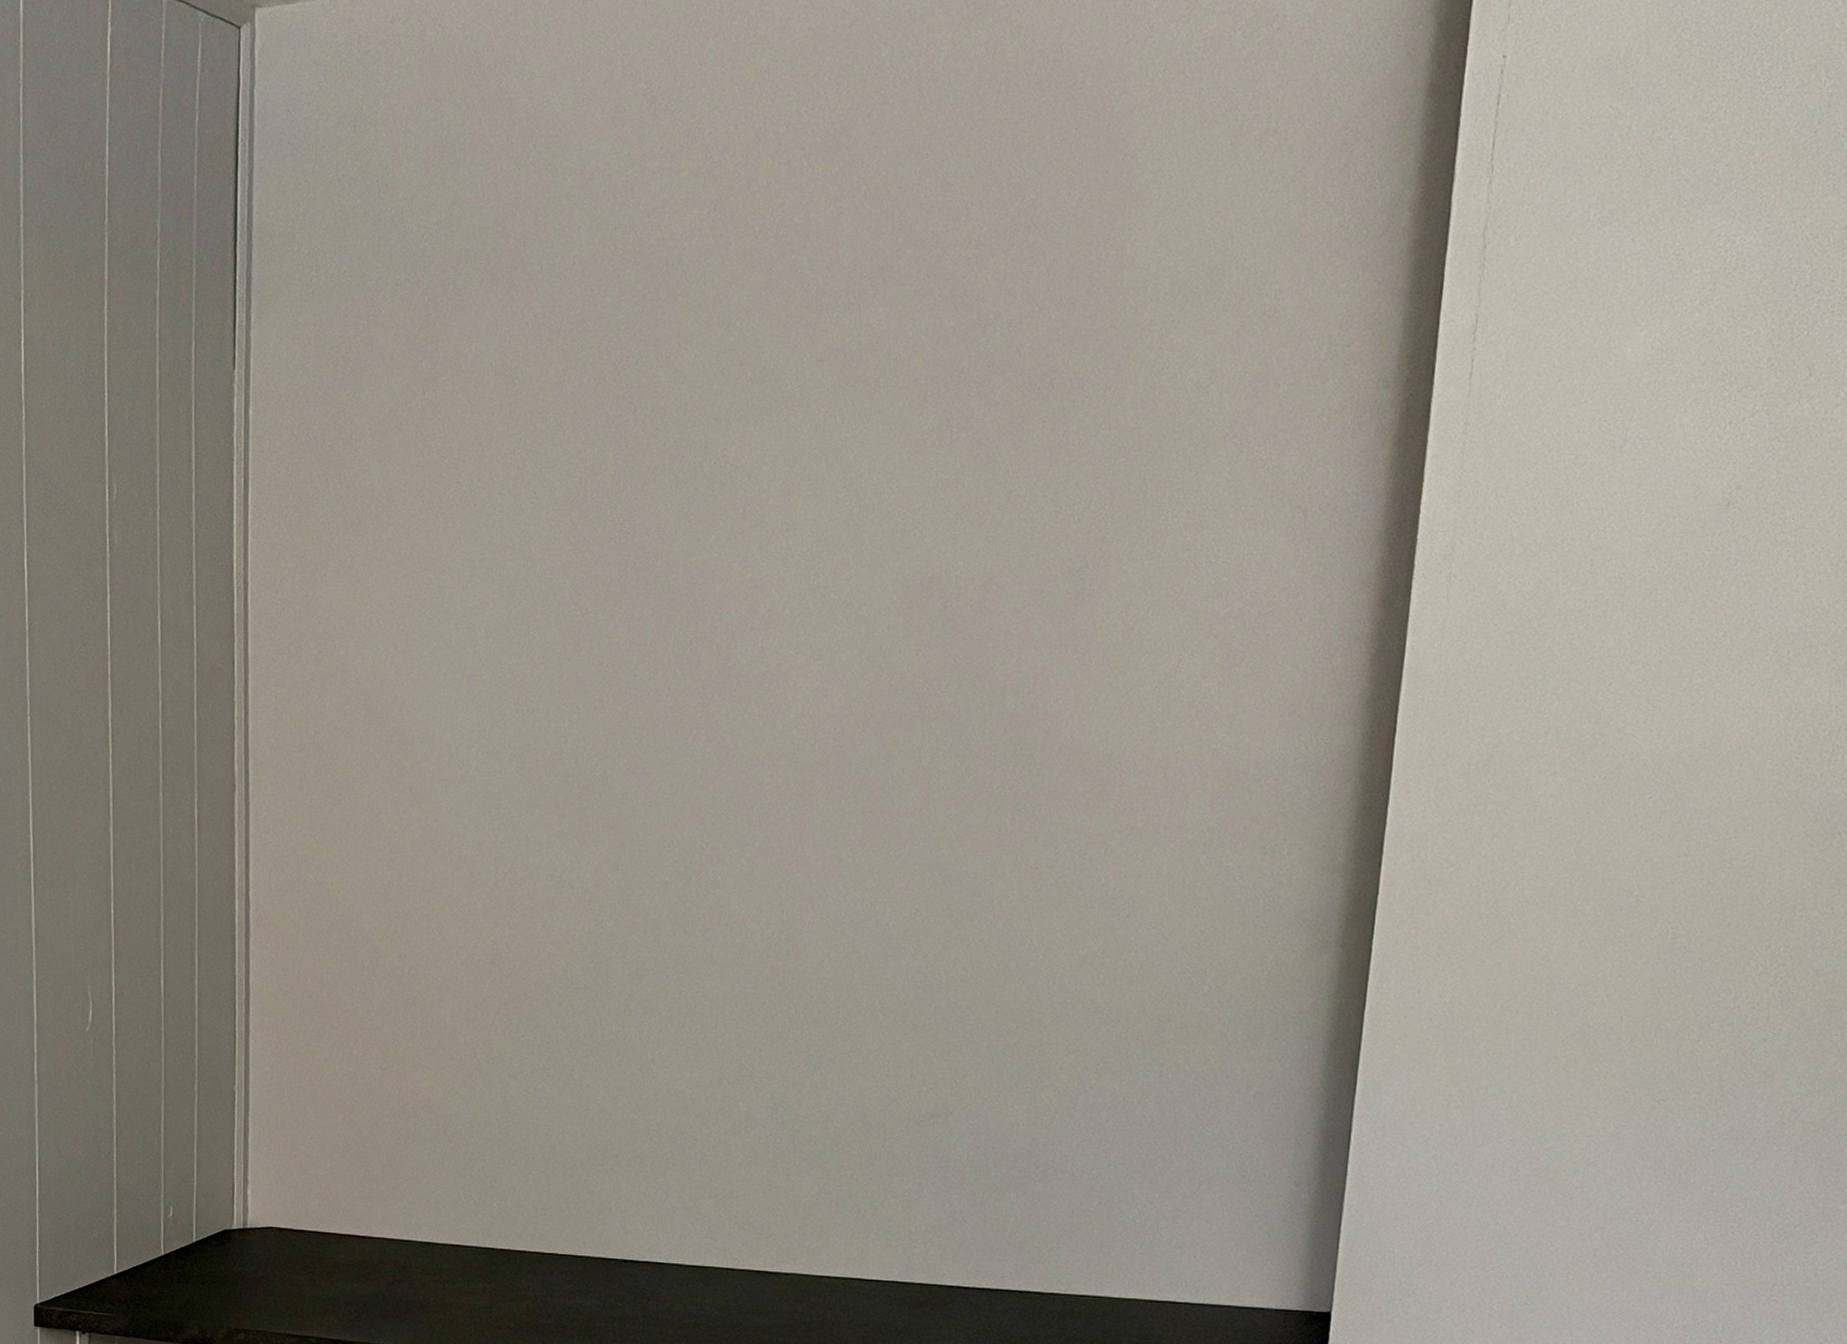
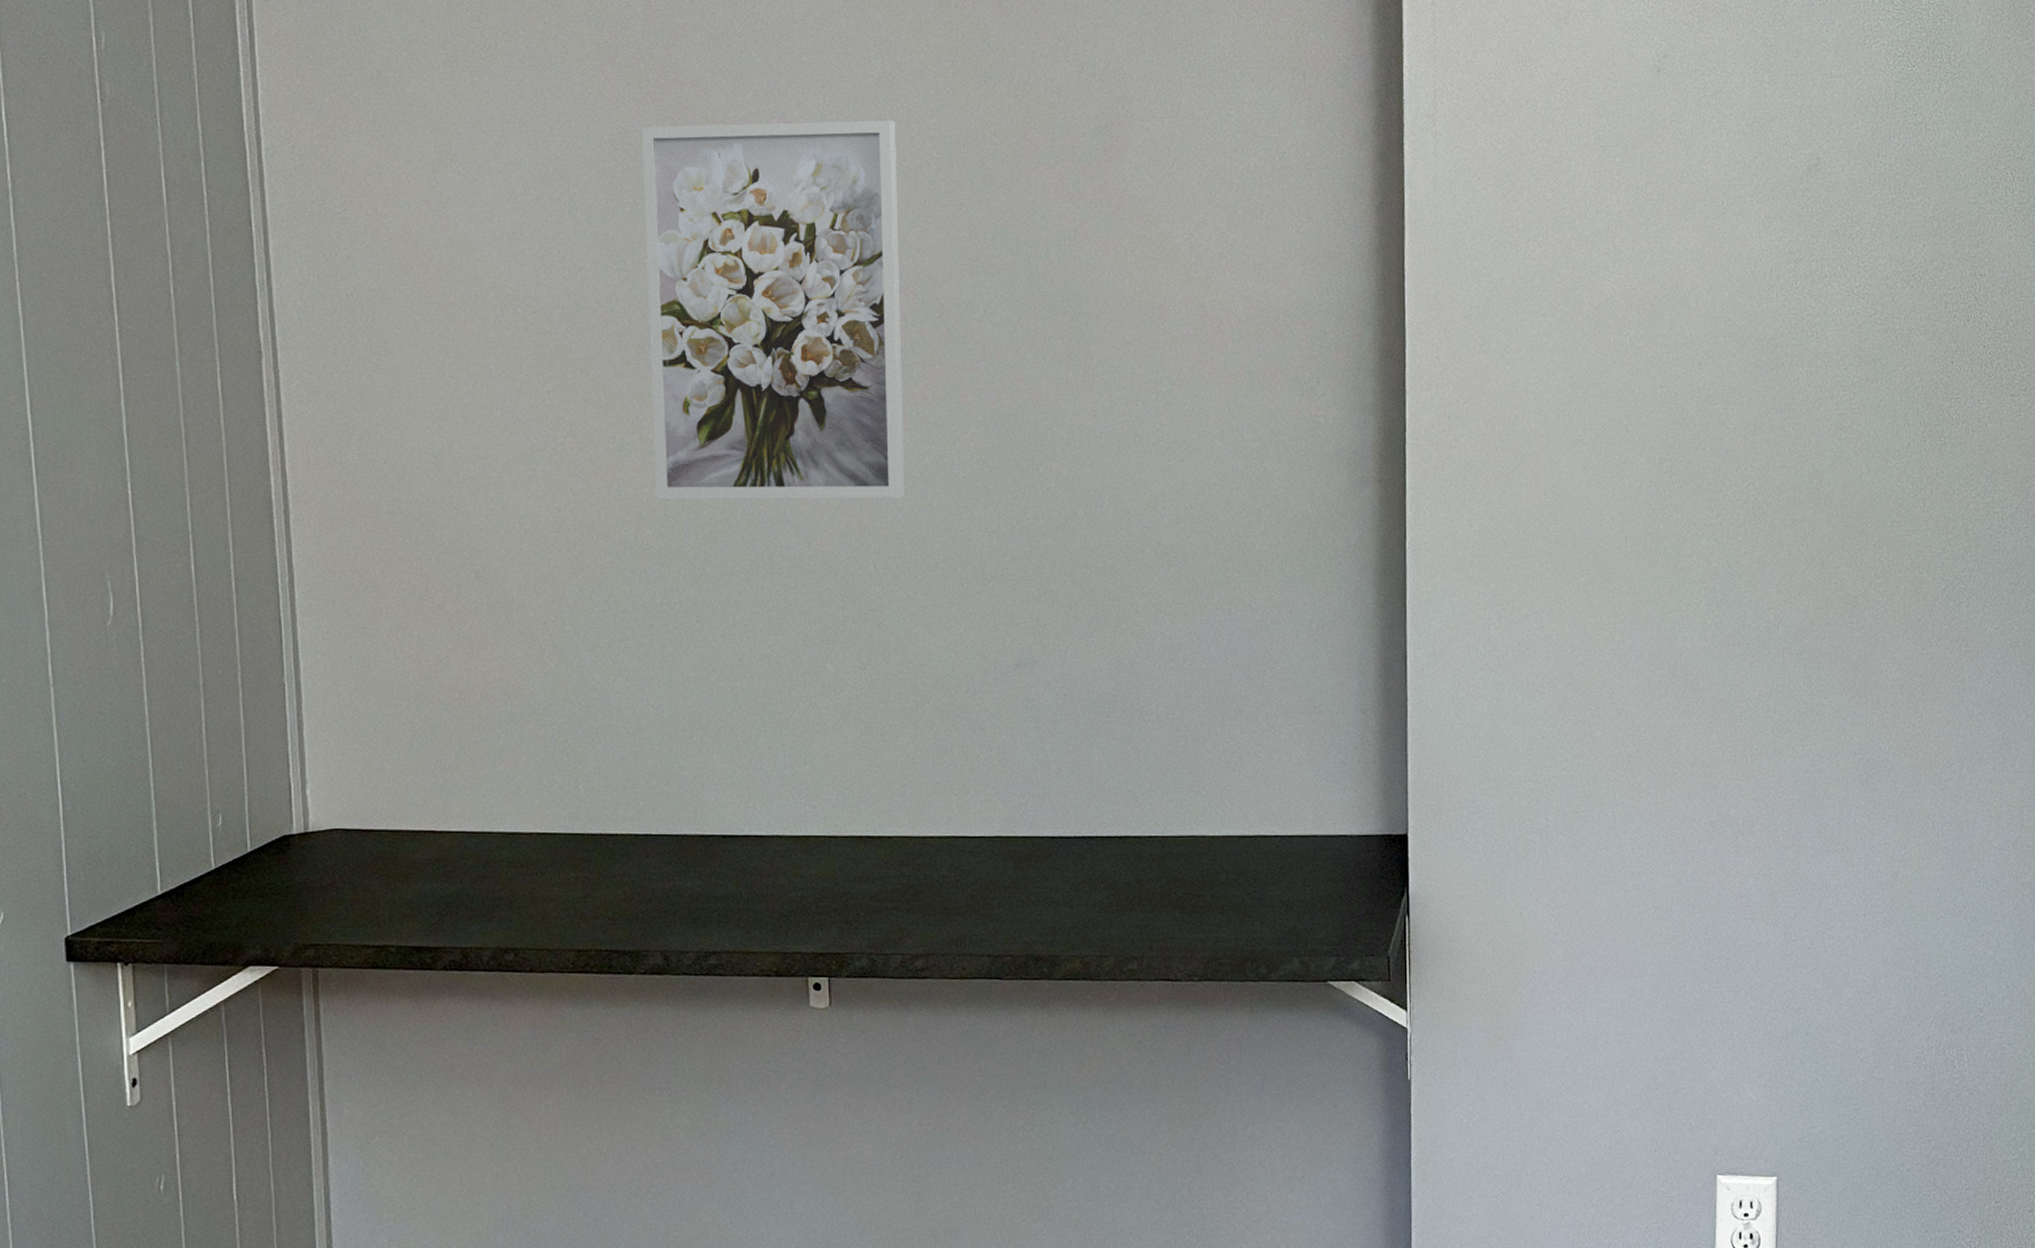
wall art: none [587,564,859,945] -> present [641,120,905,499]

